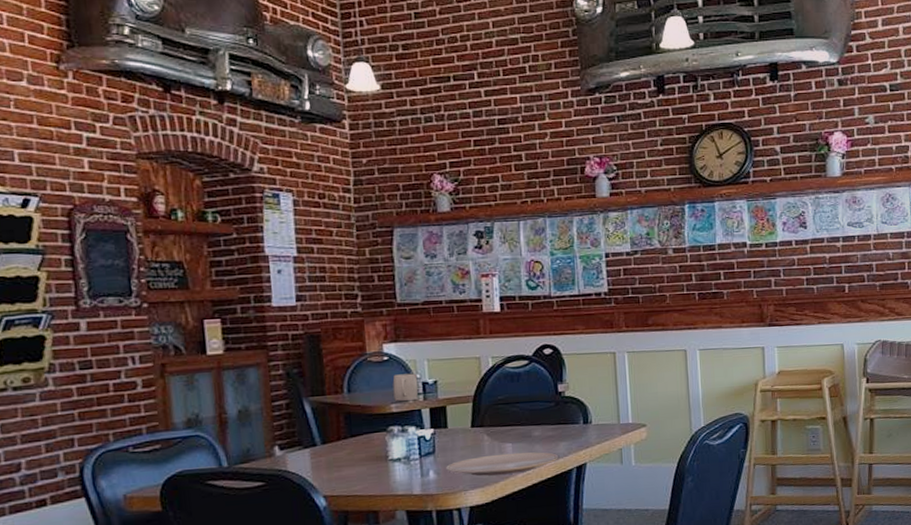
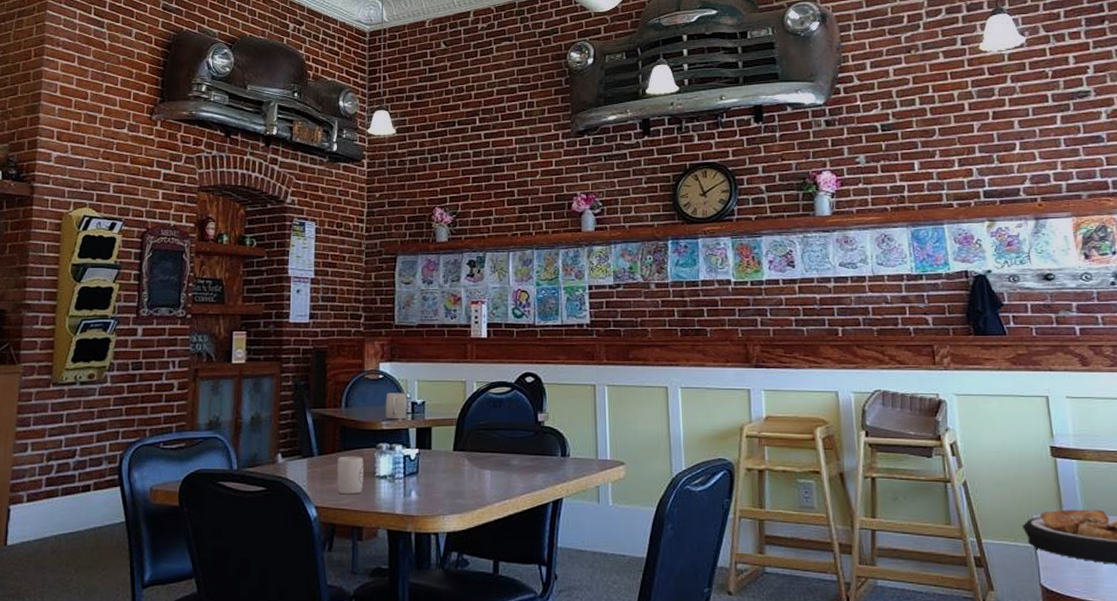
mug: none [343,441,376,481] -> present [336,456,364,495]
plate: present [446,452,558,476] -> none [427,480,535,502]

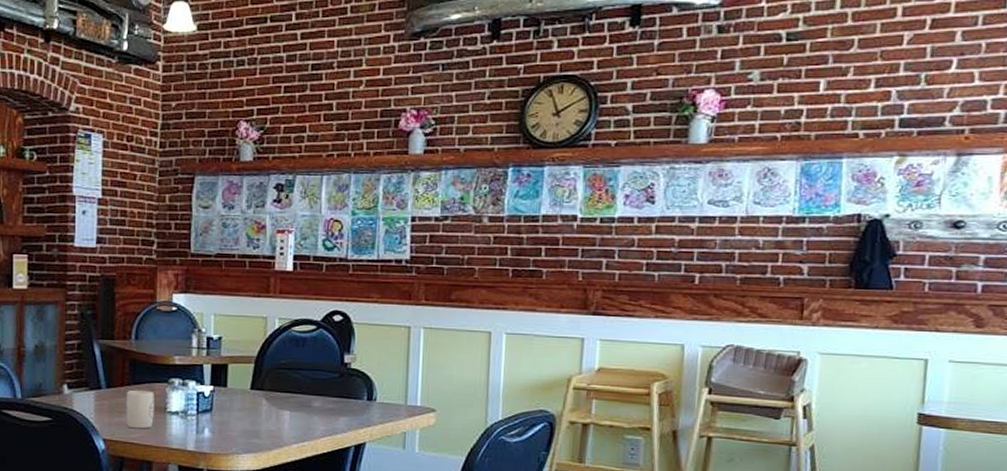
mug: present [385,393,408,420] -> none [178,326,203,355]

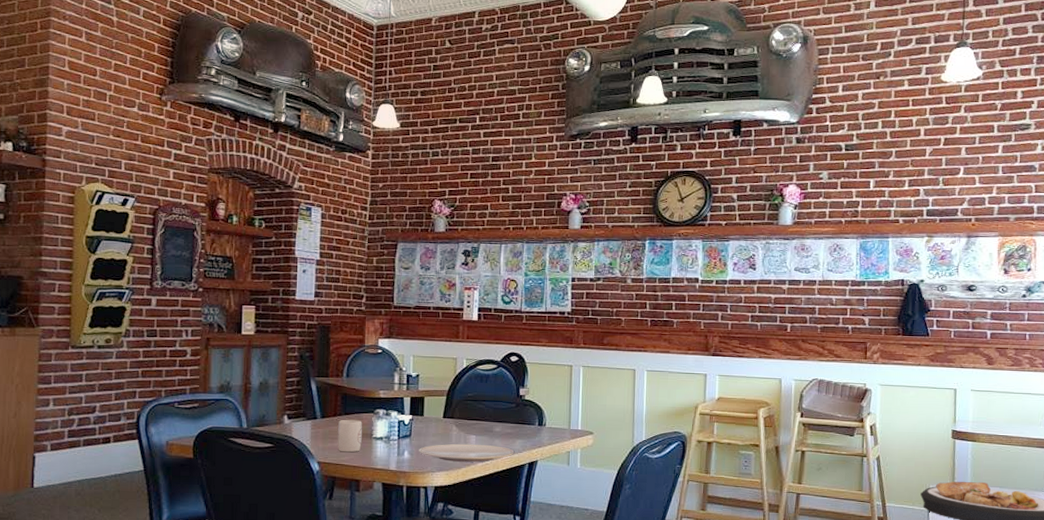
plate: none [221,420,337,443] -> present [419,443,514,462]

